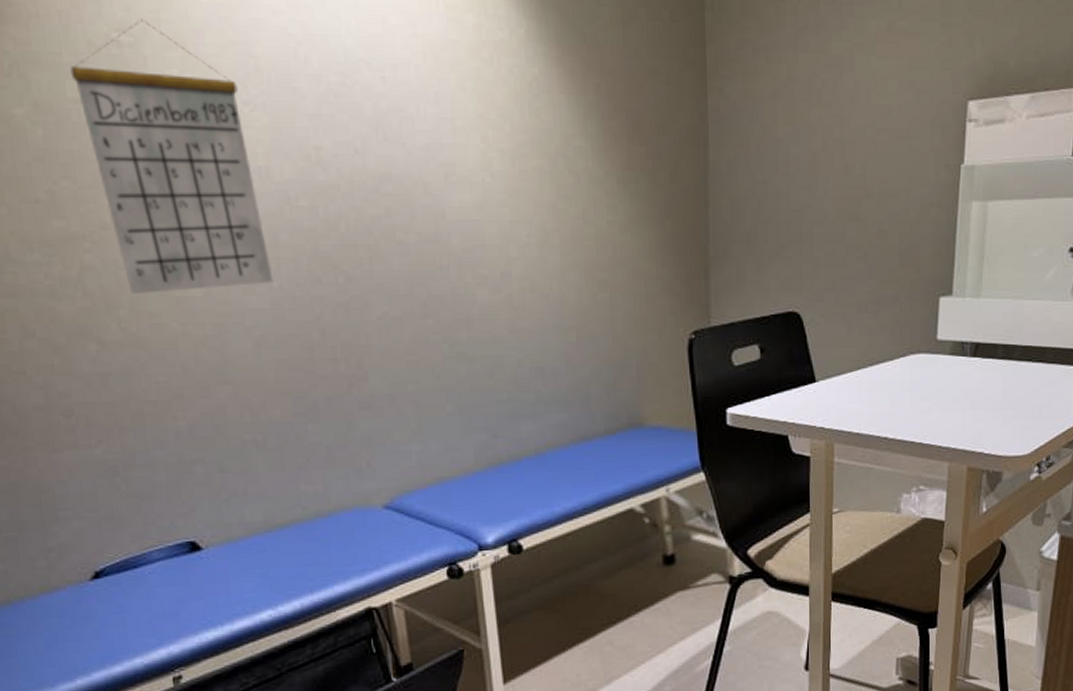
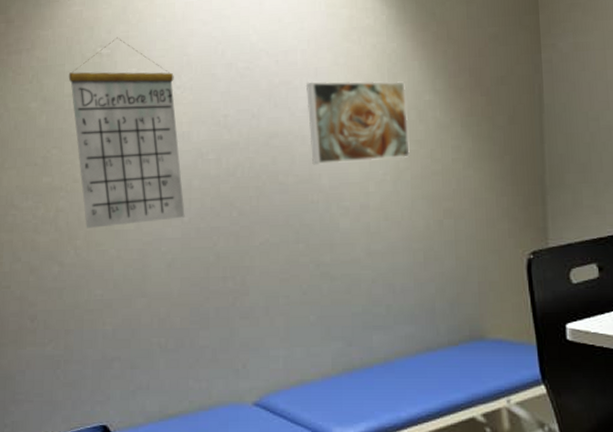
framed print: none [424,110,558,221] -> present [305,81,410,165]

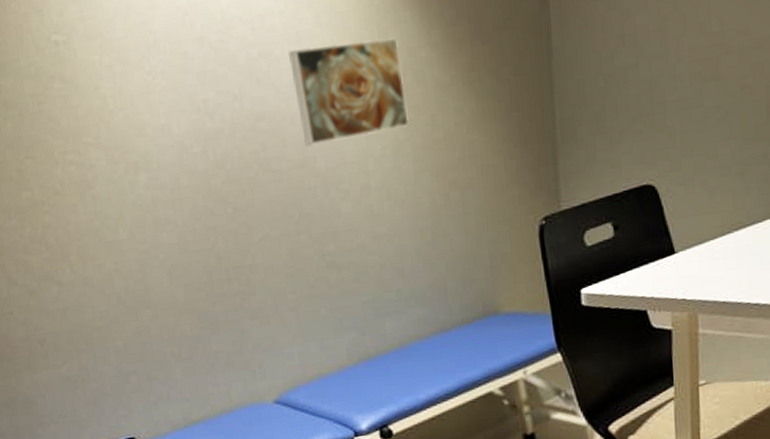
calendar: present [68,37,185,228] -> none [25,19,178,243]

